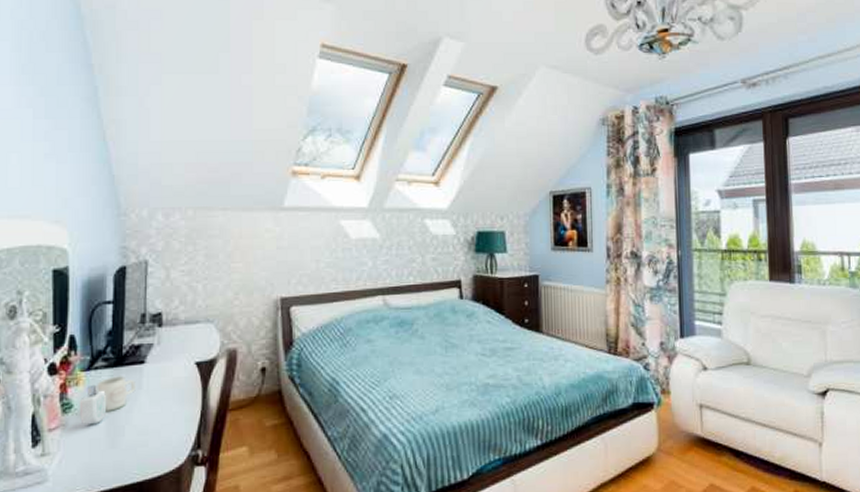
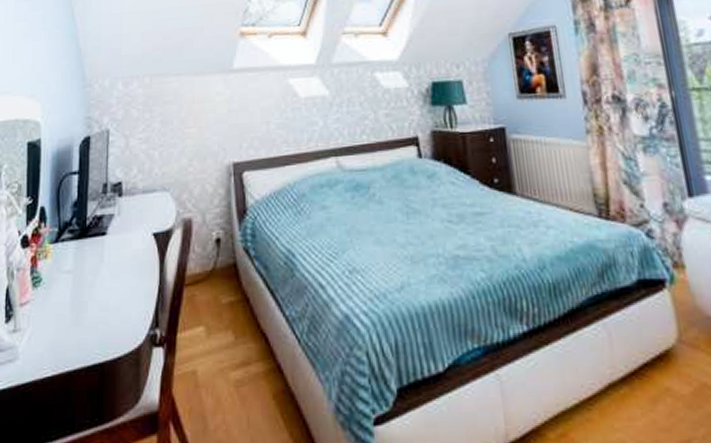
perfume: present [79,384,107,426] -> none [47,257,72,300]
mug: present [97,375,137,411] -> none [63,247,99,286]

